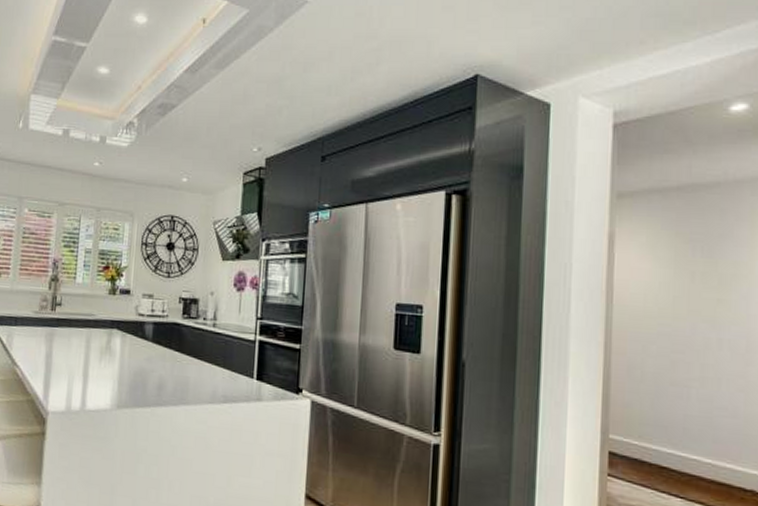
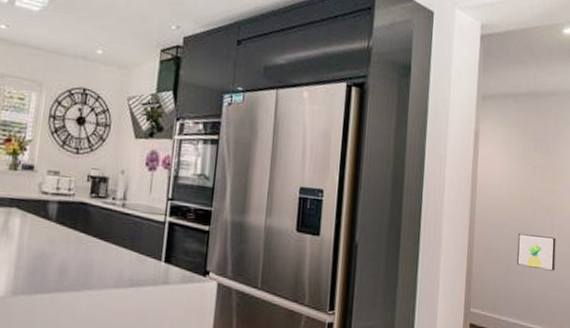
wall art: none [670,350,726,395] -> present [517,233,556,271]

